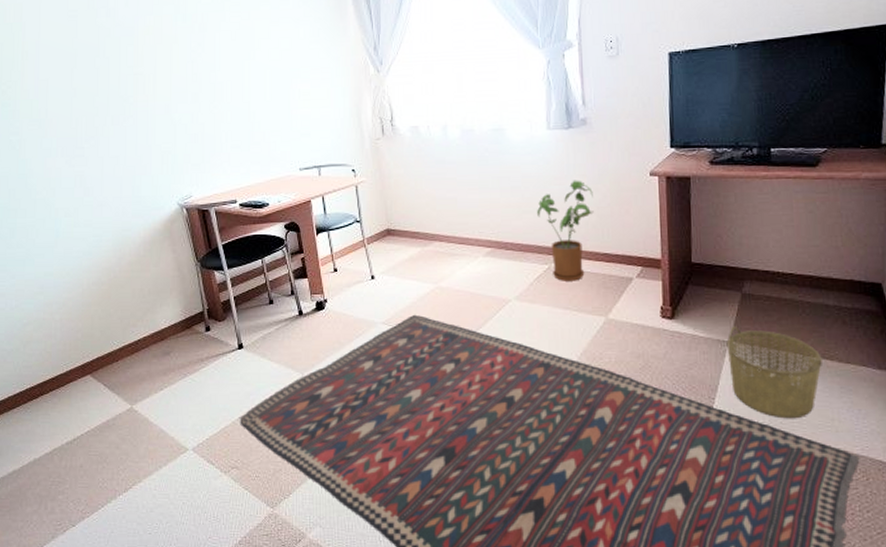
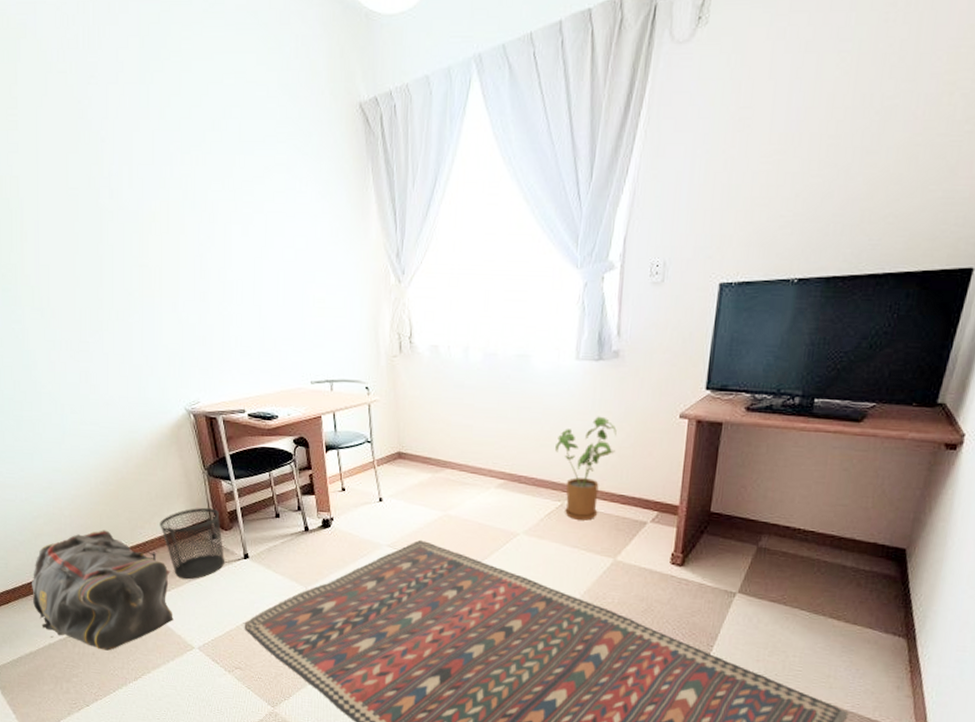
duffel bag: none [18,332,166,461] -> present [32,530,173,651]
waste bin: none [152,299,218,375] -> present [160,507,224,579]
basket: present [726,326,822,419] -> none [732,579,829,672]

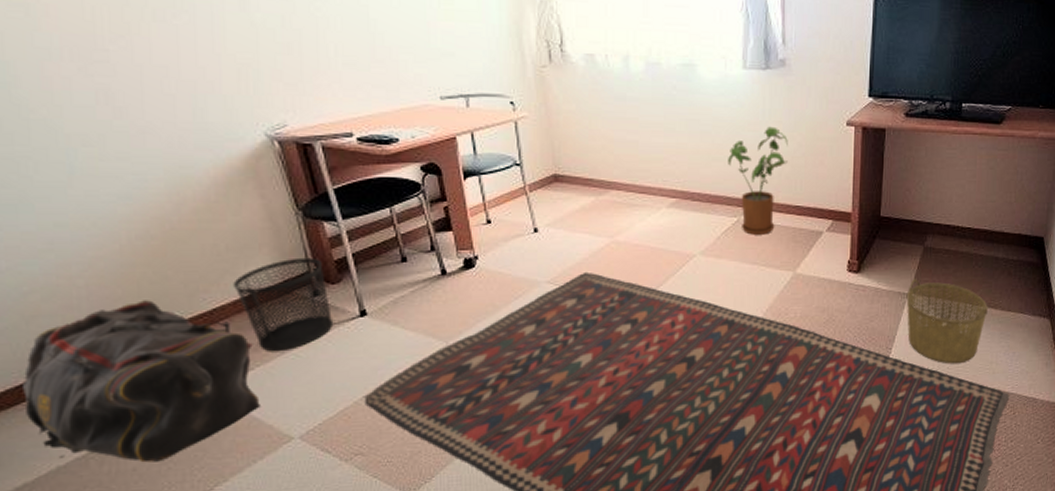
basket: none [732,579,829,672] -> present [906,279,988,364]

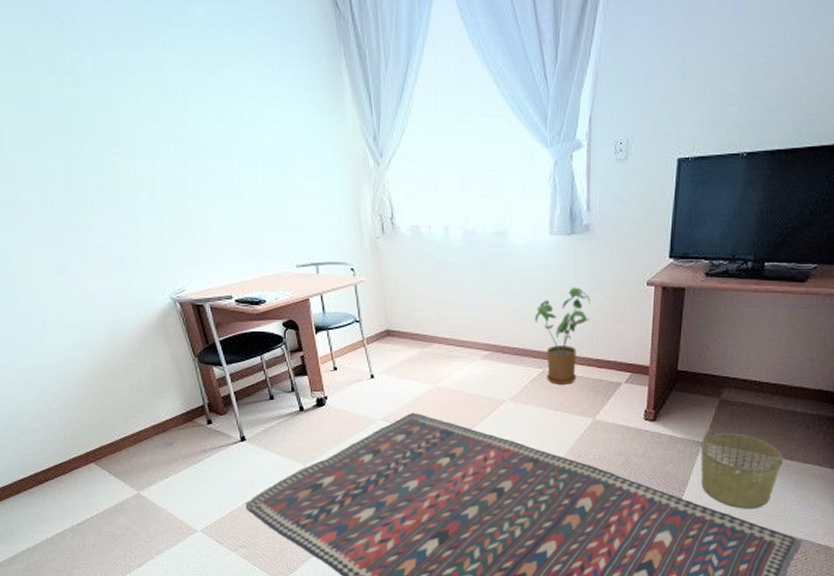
duffel bag: present [23,300,260,463] -> none [23,422,174,541]
waste bin: present [233,257,332,351] -> none [152,394,222,464]

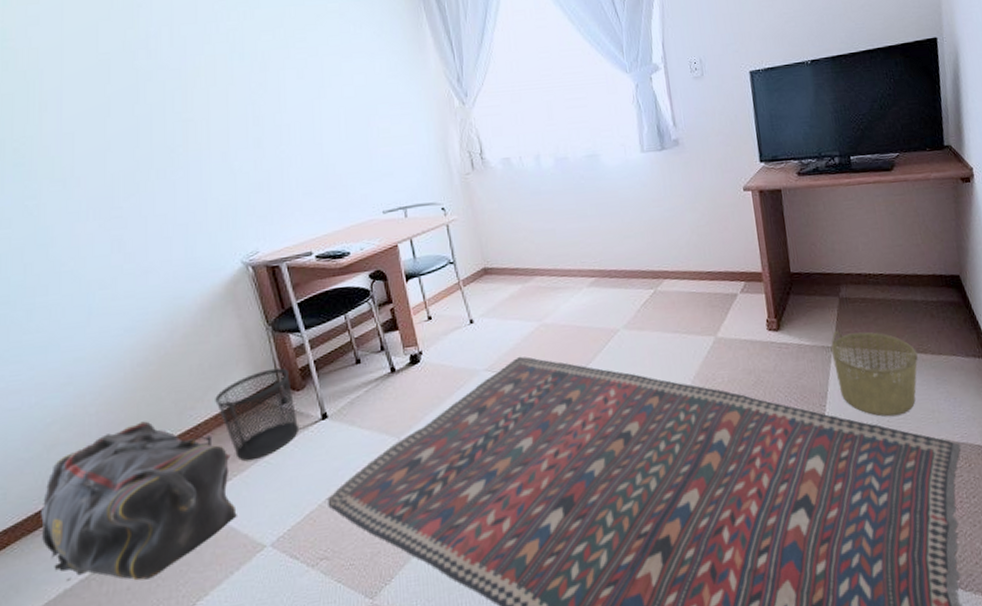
duffel bag: none [23,422,174,541] -> present [41,421,237,581]
waste bin: none [152,394,222,464] -> present [215,367,298,461]
house plant: present [535,287,591,385] -> none [638,200,694,304]

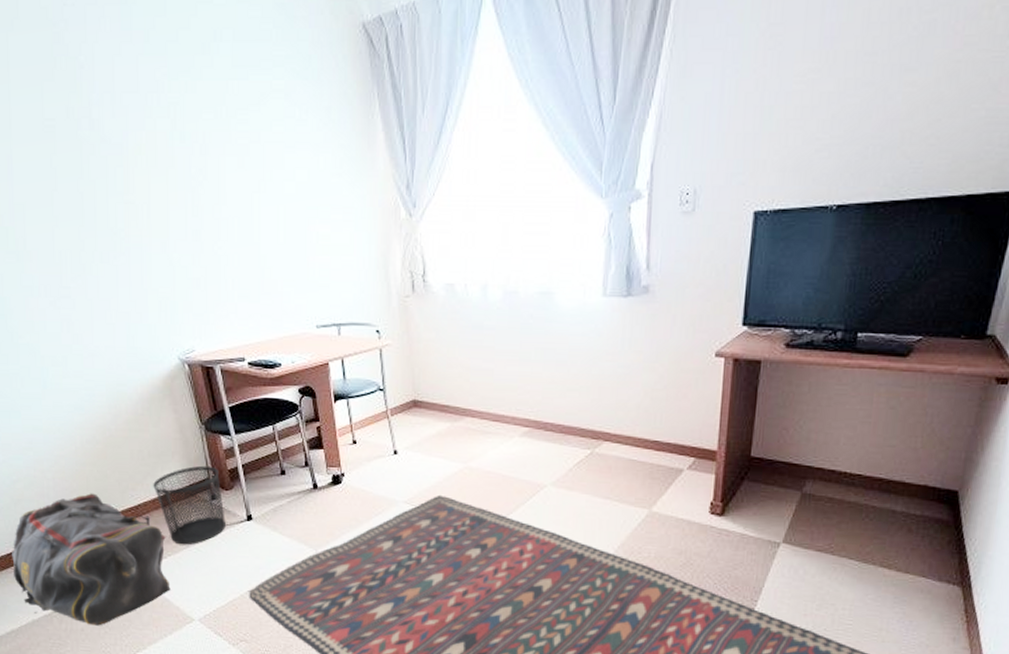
basket: present [830,331,918,417] -> none [777,527,879,626]

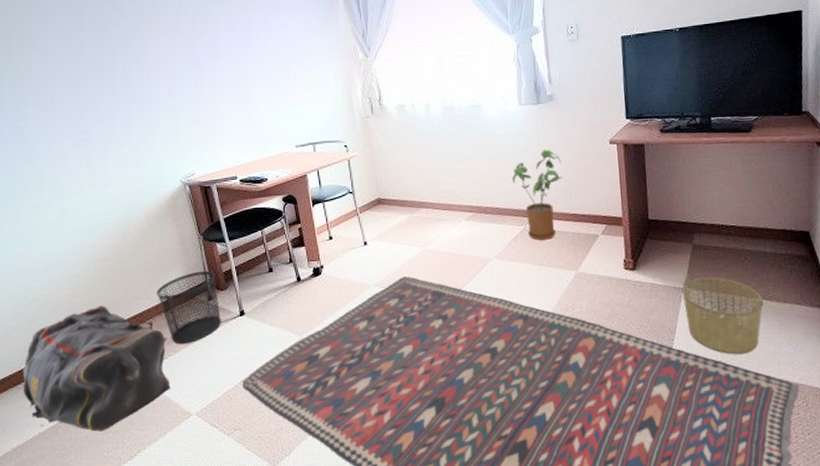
house plant: none [583,356,649,469] -> present [512,149,562,240]
basket: none [777,527,879,626] -> present [681,274,764,355]

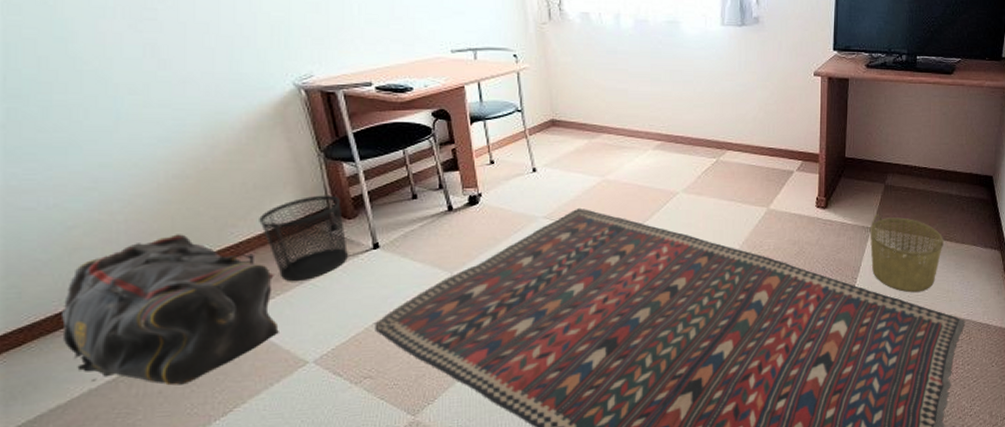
house plant: present [512,149,562,240] -> none [708,76,762,174]

